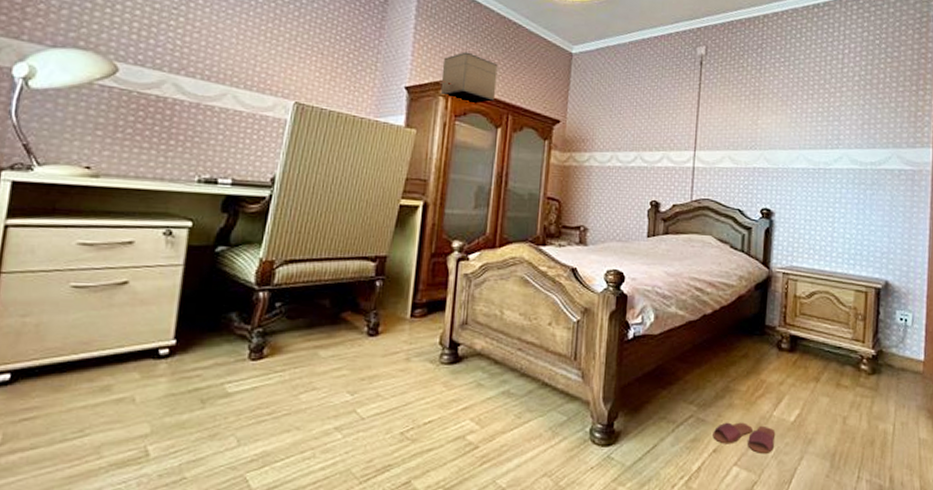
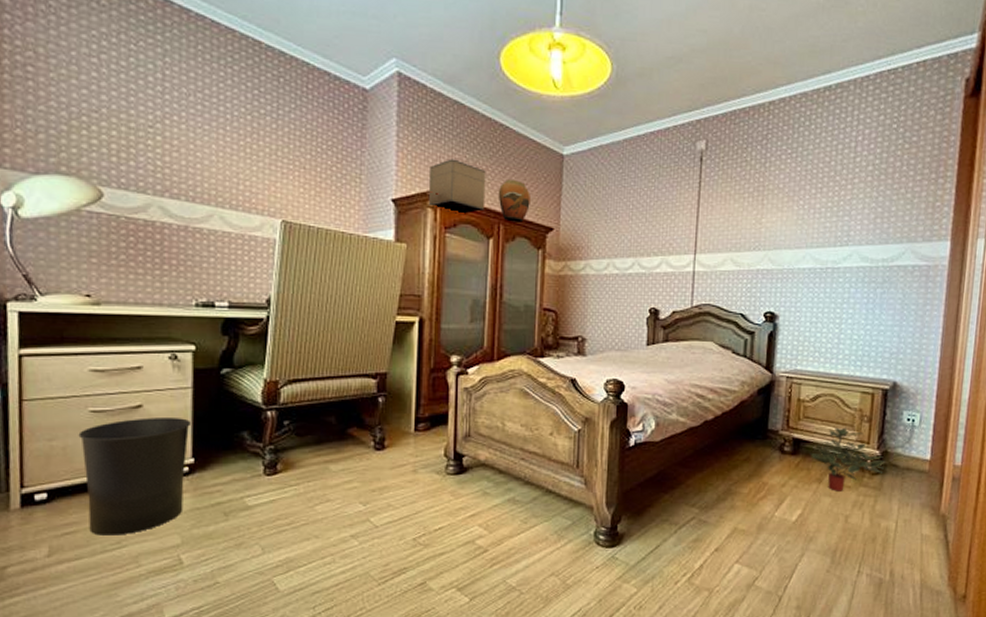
waste bin: none [51,295,178,423] -> present [78,418,192,536]
vase: none [508,73,539,114] -> present [498,180,530,223]
slippers: present [713,422,776,453] -> none [714,523,777,551]
potted plant: none [807,325,881,391] -> present [810,427,886,491]

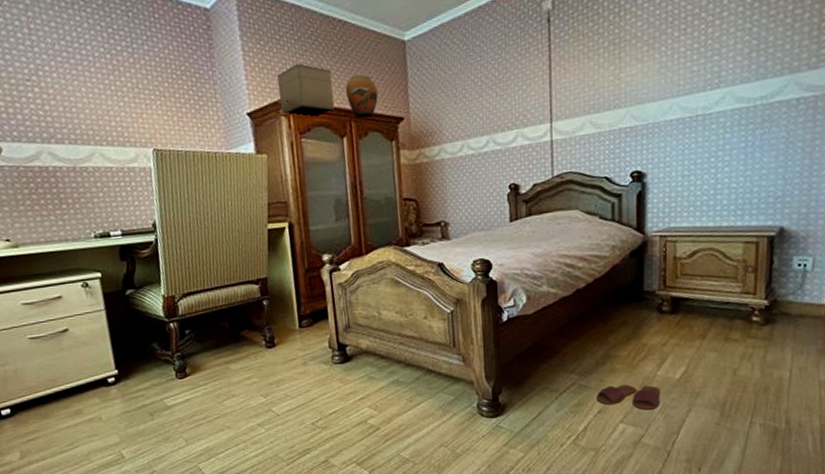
waste bin: present [78,418,192,536] -> none [23,336,117,440]
slippers: none [714,523,777,551] -> present [596,384,661,410]
potted plant: present [810,427,886,491] -> none [690,280,775,346]

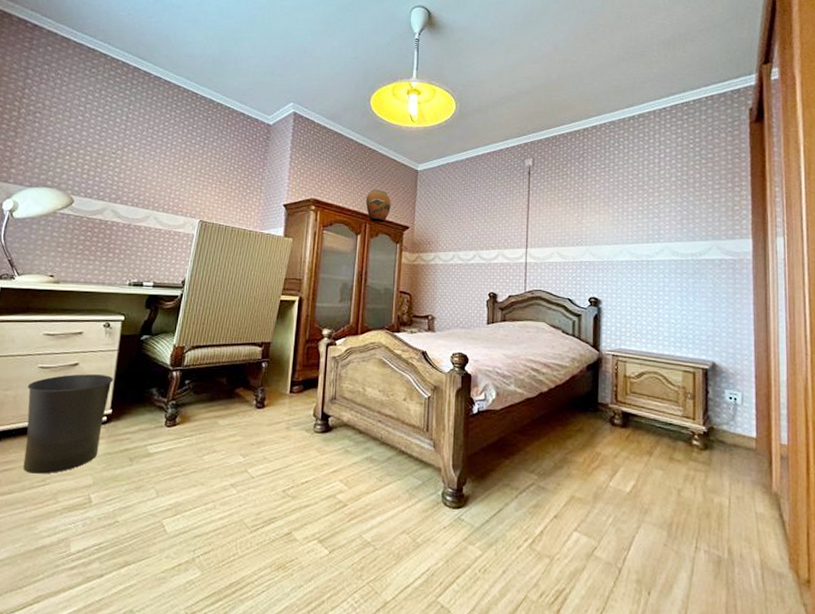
waste bin: none [23,336,117,440] -> present [23,374,114,474]
decorative box: present [277,63,334,119] -> none [311,174,357,217]
slippers: present [596,384,661,410] -> none [553,490,613,521]

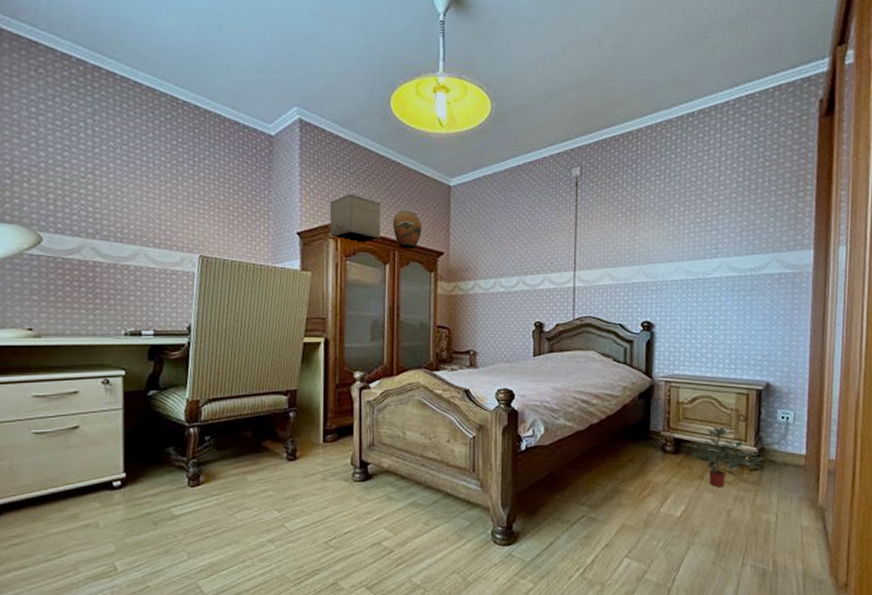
waste bin: present [23,374,114,474] -> none [23,437,123,546]
decorative box: none [311,174,357,217] -> present [329,194,381,244]
potted plant: none [639,403,712,465] -> present [690,427,763,487]

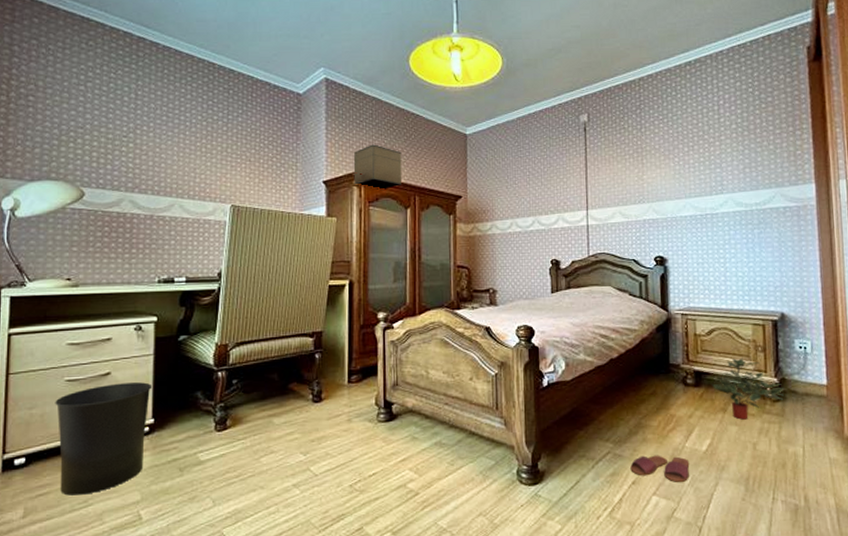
waste bin: none [23,437,123,546] -> present [55,382,153,496]
vase: present [392,211,422,249] -> none [412,158,441,194]
slippers: none [604,519,663,546] -> present [630,455,690,482]

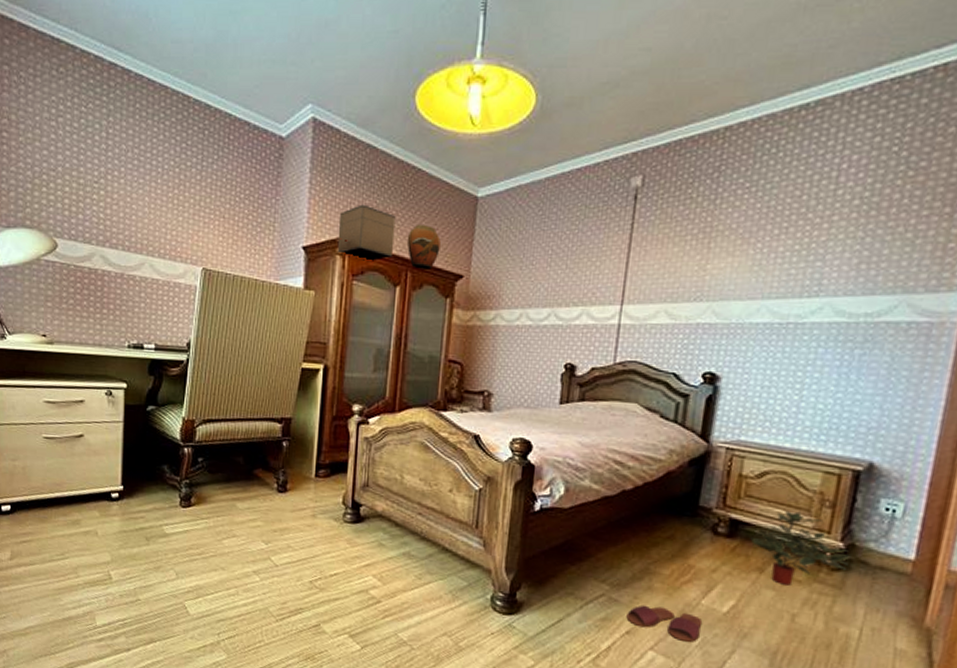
waste bin: present [55,382,153,496] -> none [34,446,122,548]
vase: none [412,158,441,194] -> present [407,225,441,270]

